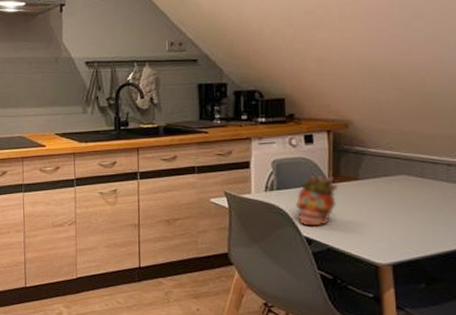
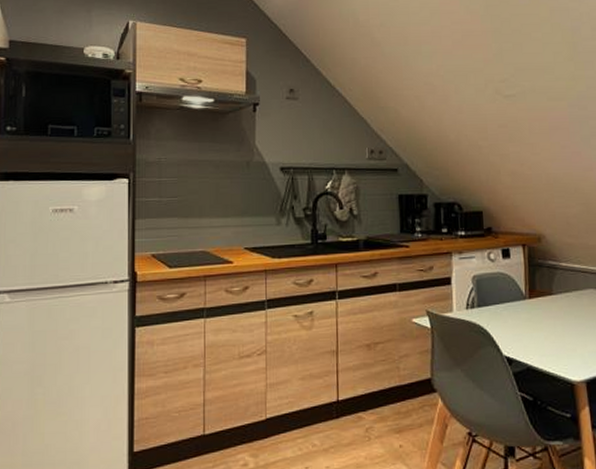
succulent planter: present [295,173,339,227] -> none [495,289,535,345]

